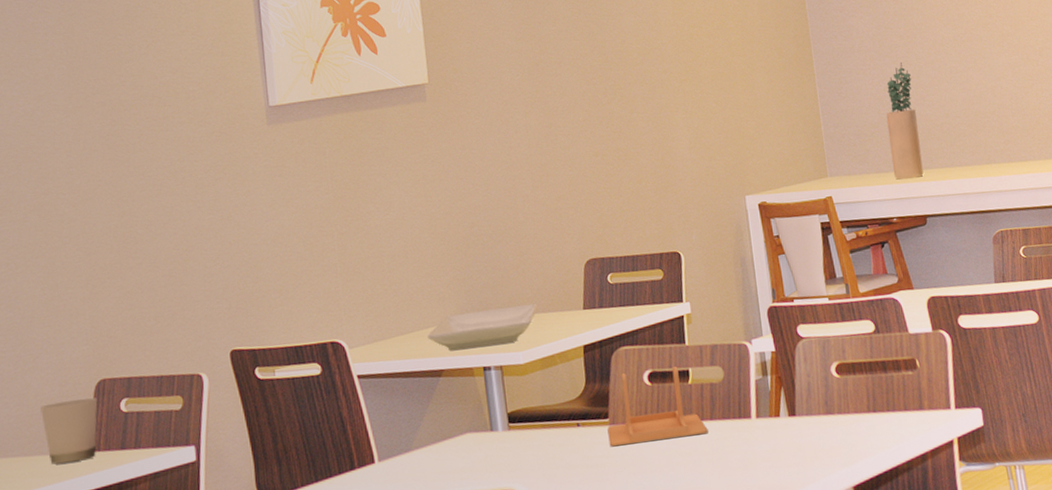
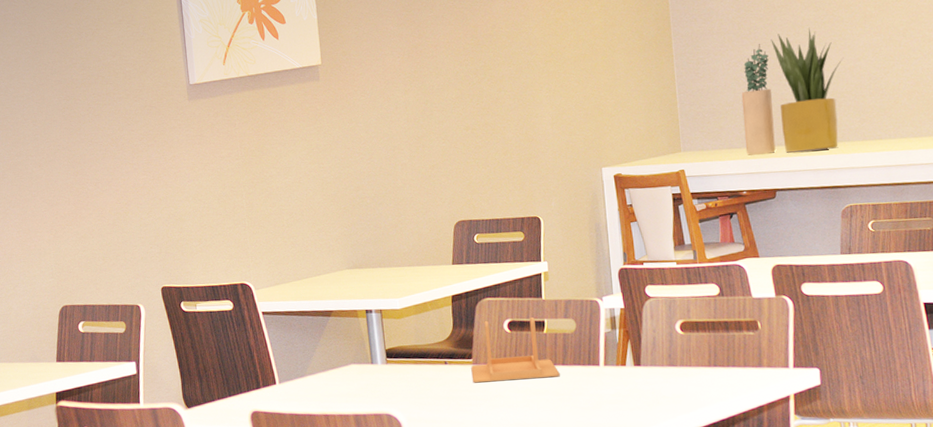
dixie cup: present [40,398,98,465] -> none [20,320,62,370]
tray: present [427,303,537,351] -> none [319,257,412,296]
planter: none [912,45,985,177] -> present [771,27,844,153]

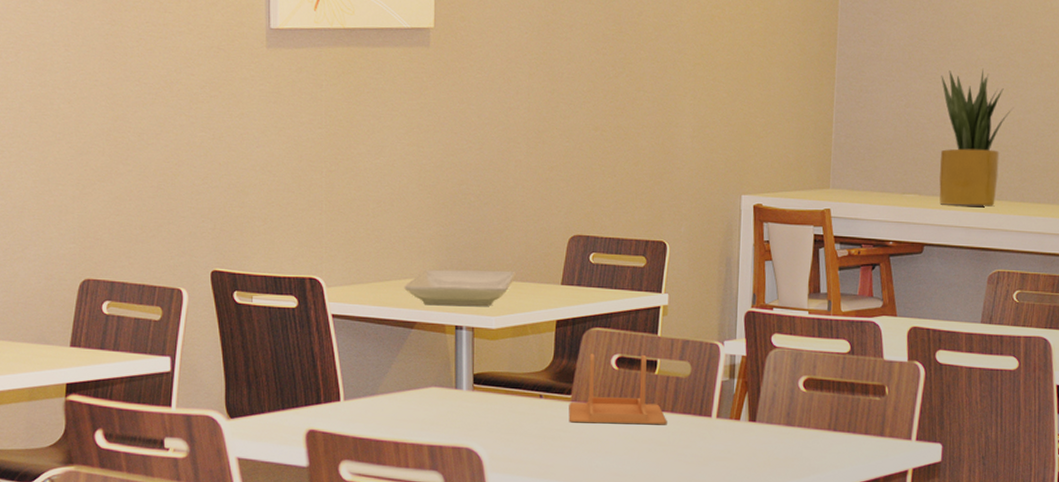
tray: none [319,257,412,296] -> present [404,269,516,306]
vase: present [741,44,776,155] -> none [898,79,936,203]

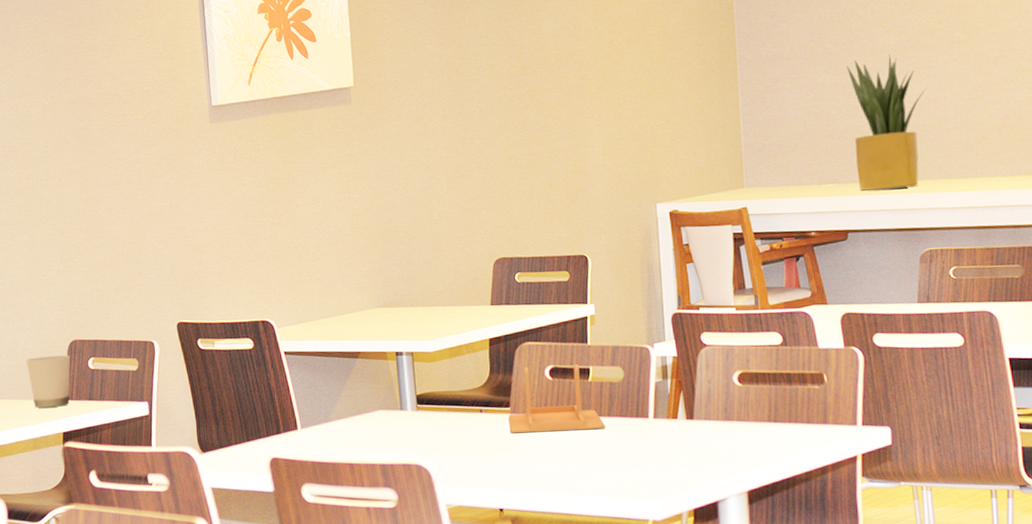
dixie cup: none [26,294,81,354] -> present [26,355,71,408]
tray: present [404,269,516,306] -> none [346,296,448,336]

